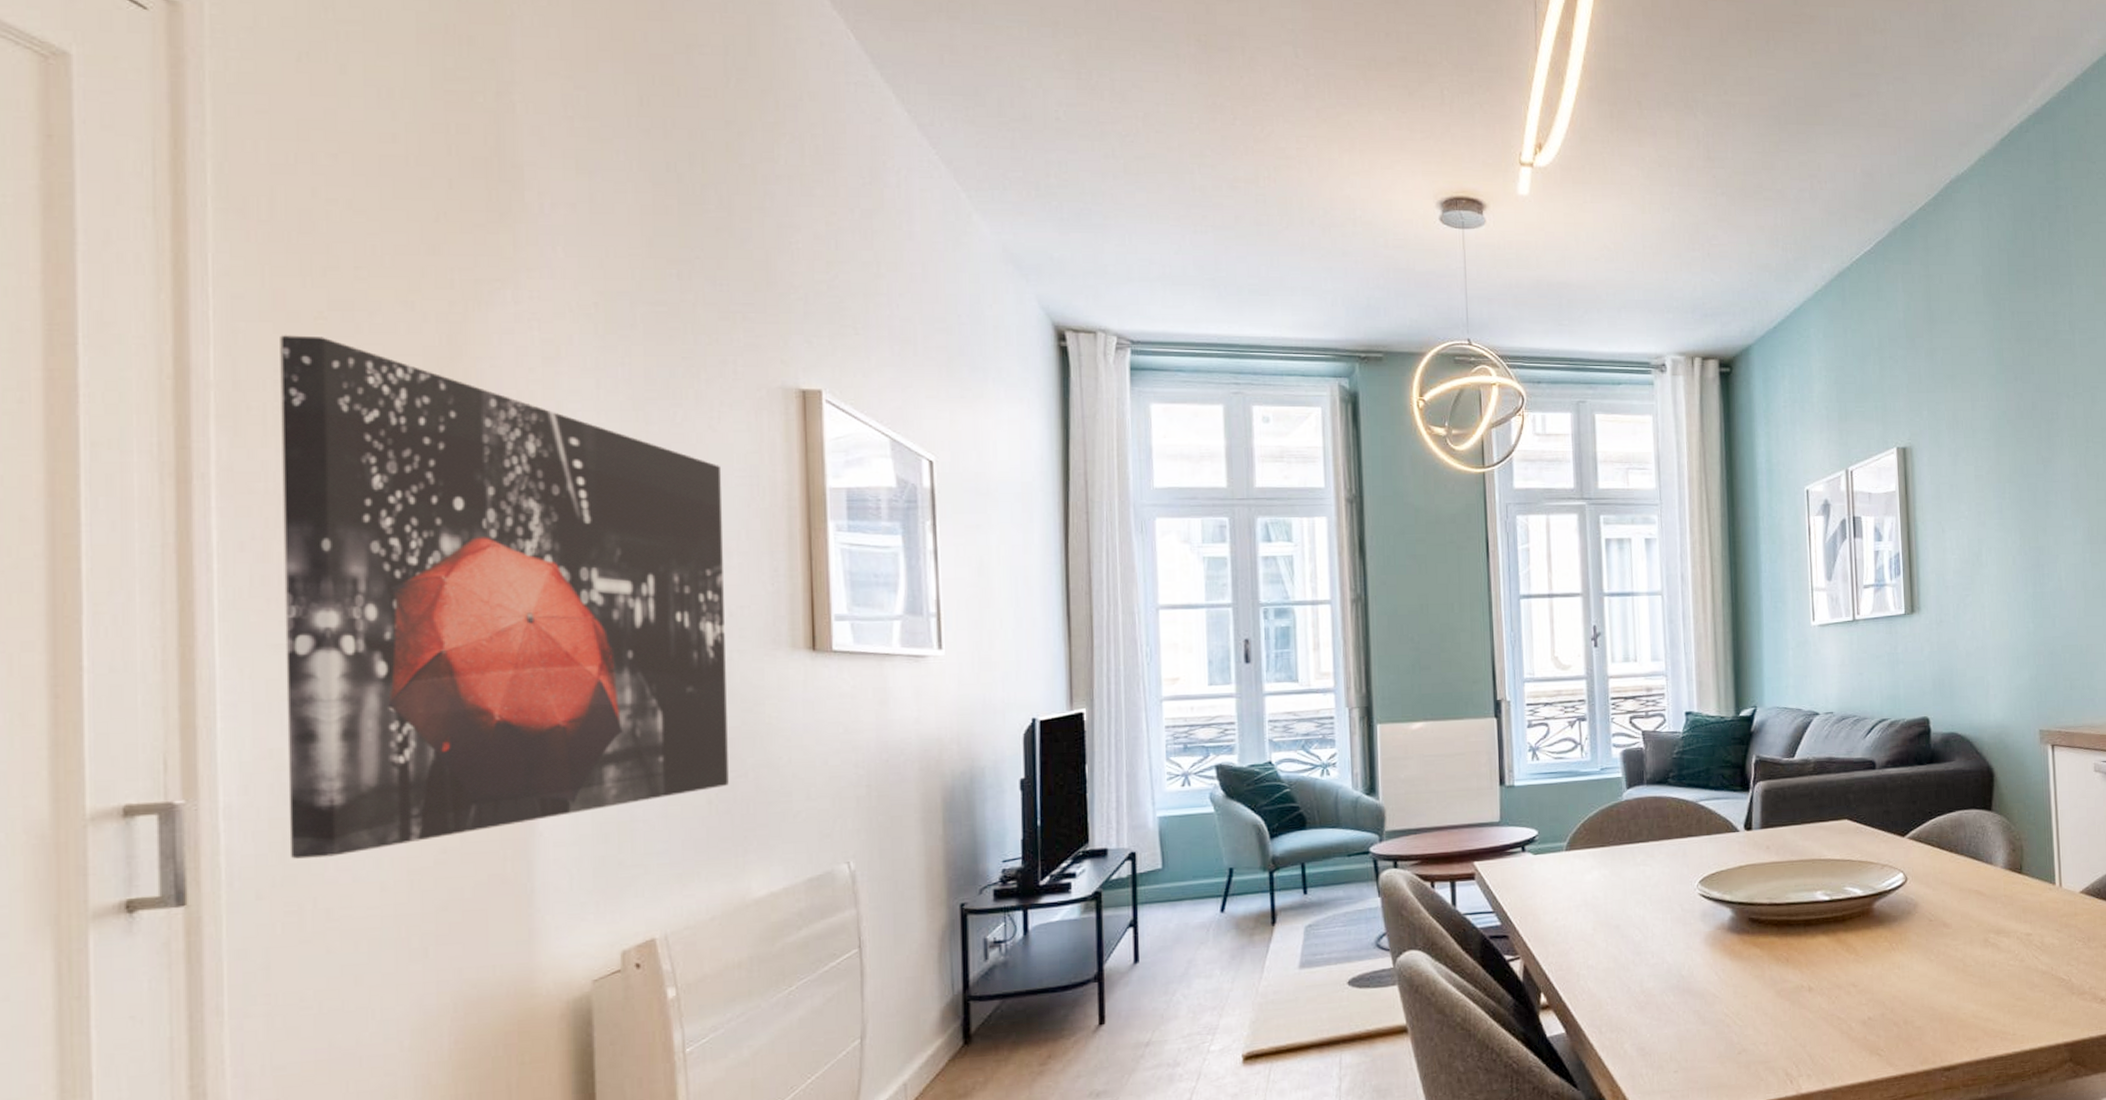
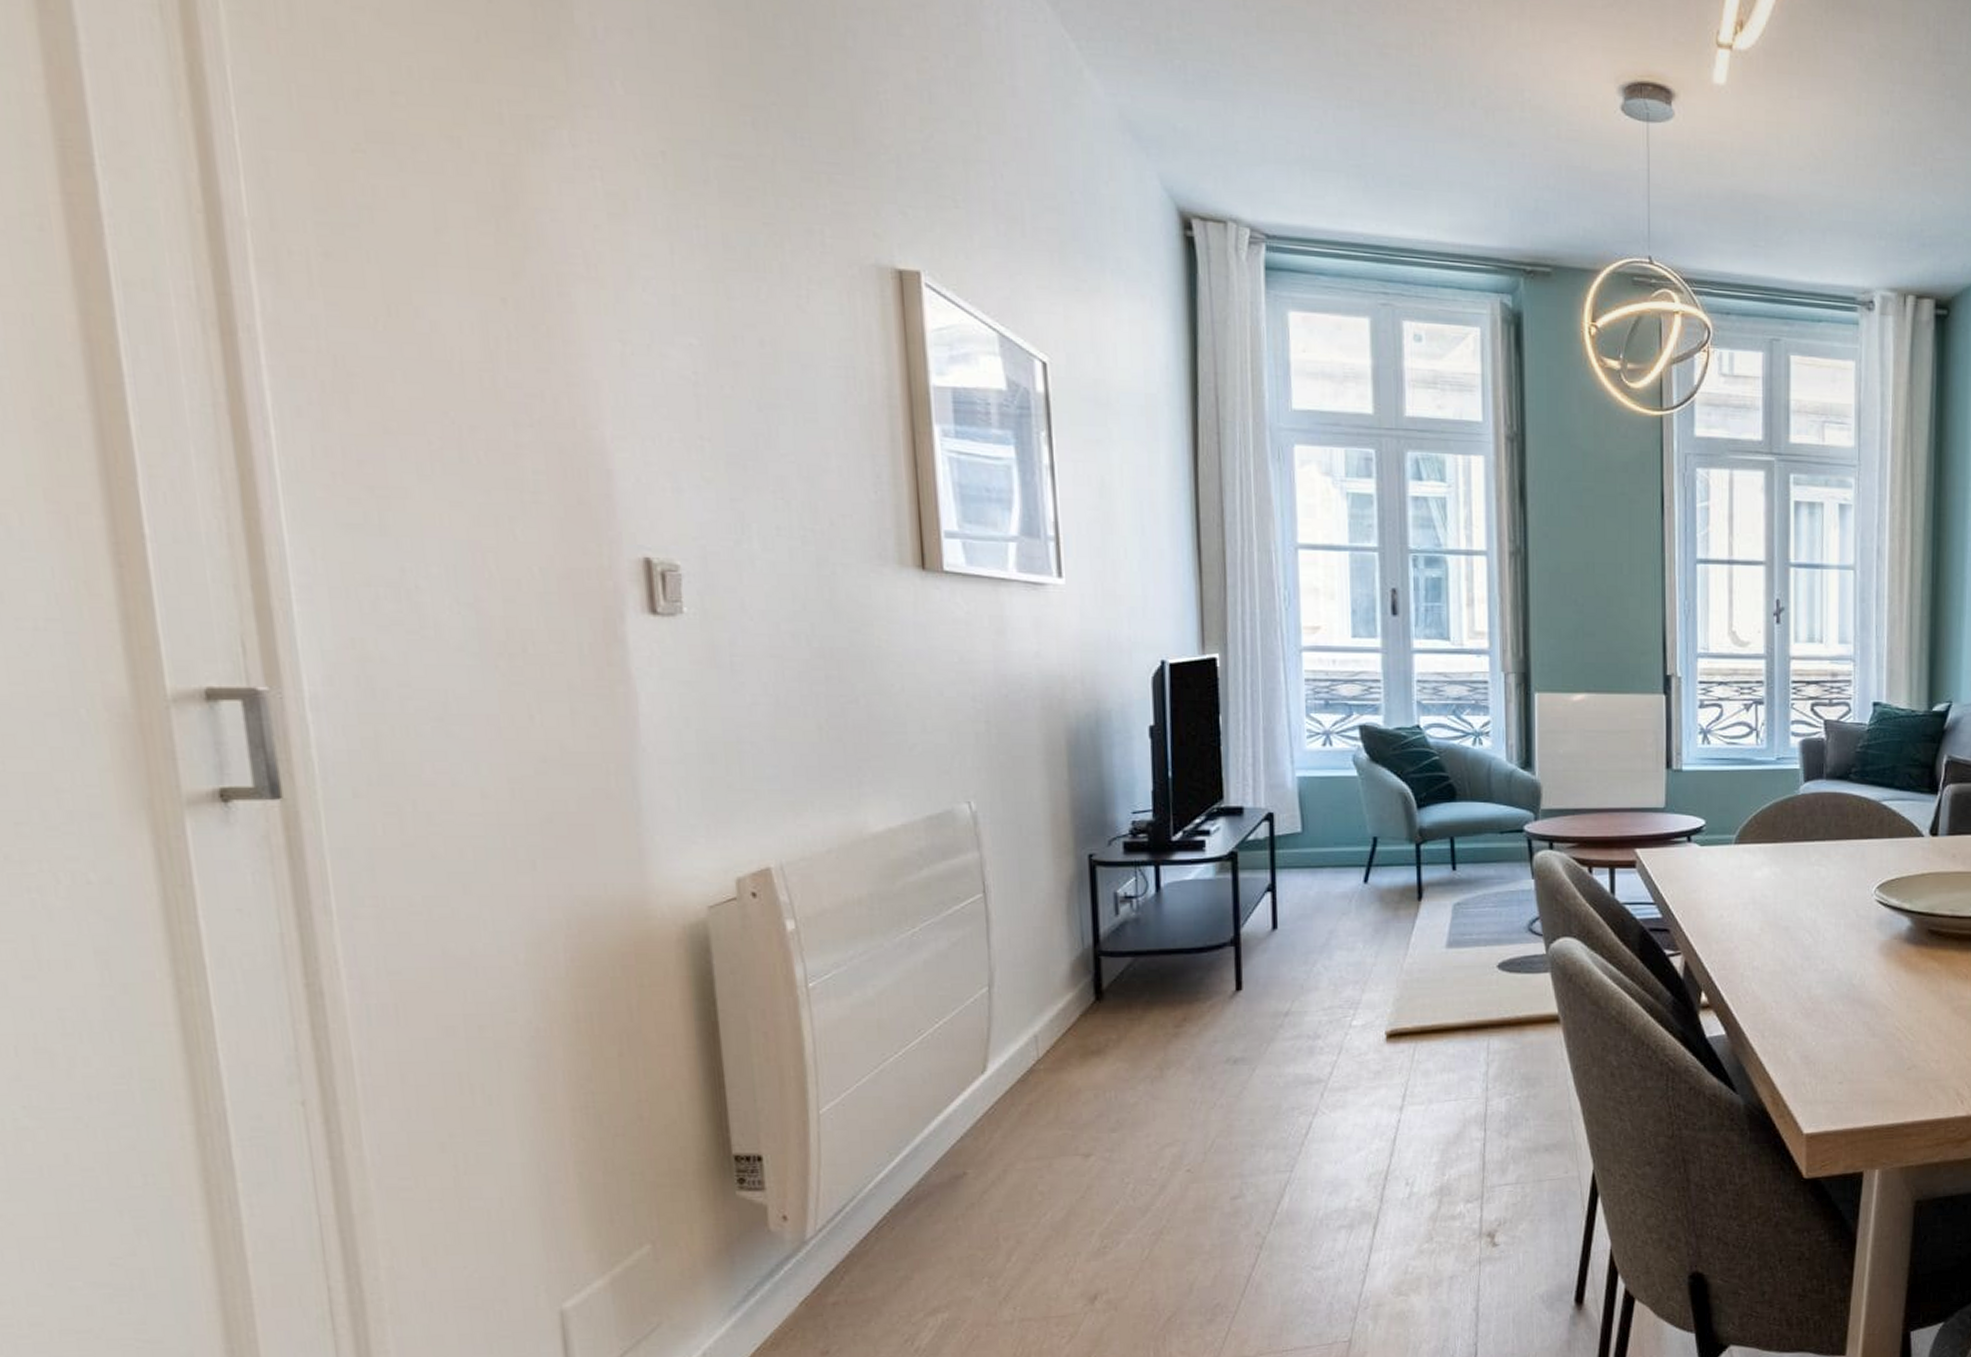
wall art: present [280,335,729,859] -> none [316,169,839,758]

